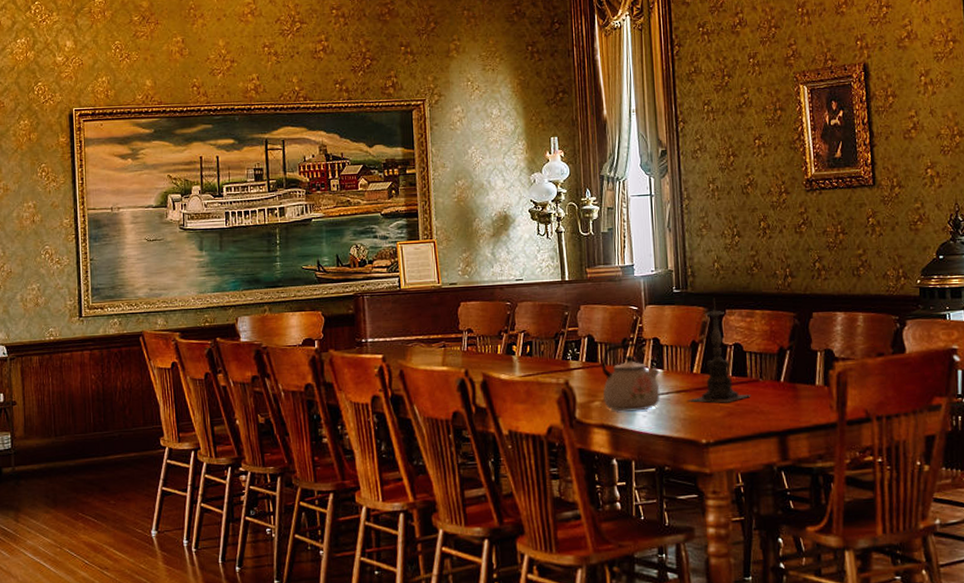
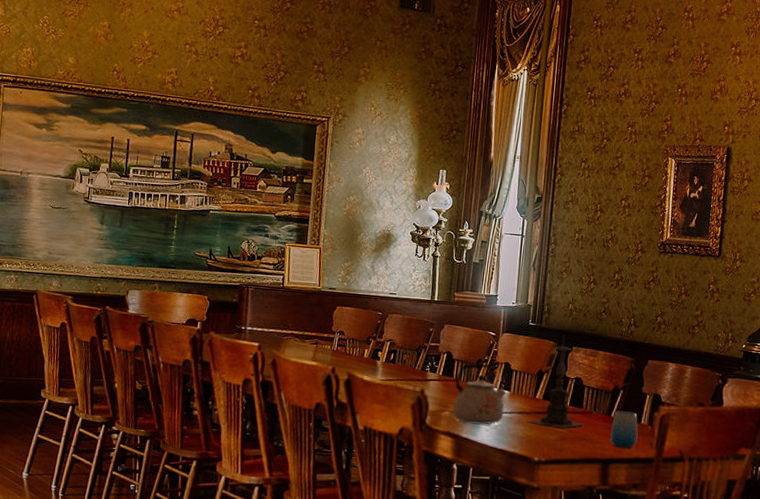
cup: none [783,373,815,416] -> present [610,410,638,448]

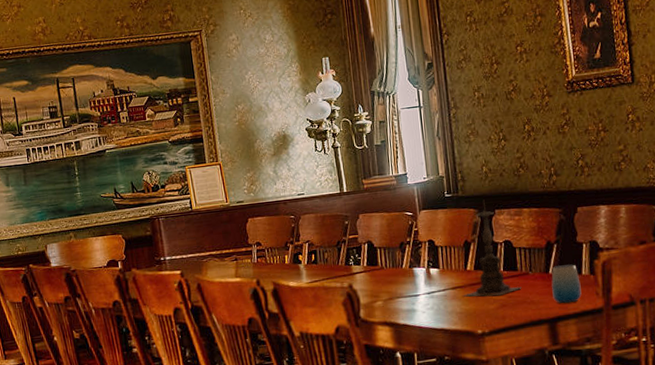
kettle: present [452,363,507,425] -> none [381,245,438,310]

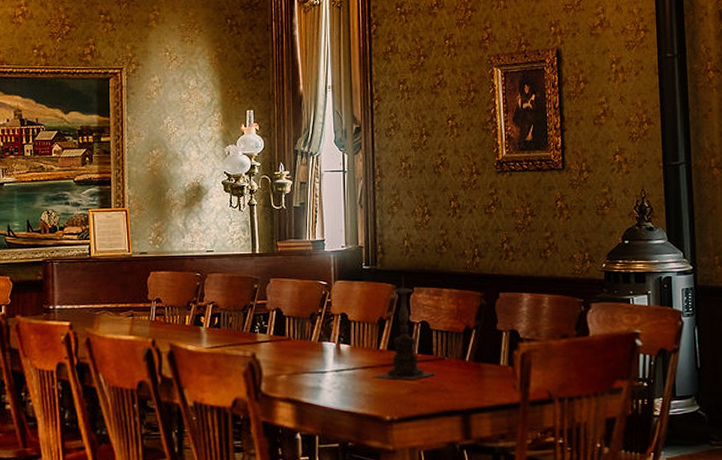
cup: present [551,264,582,304] -> none [468,353,498,395]

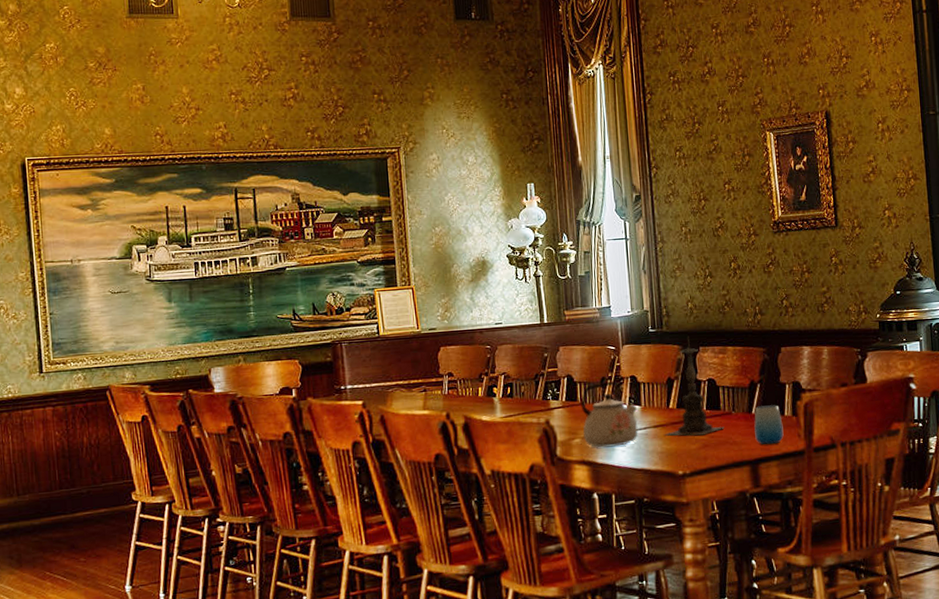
kettle: none [288,317,347,386] -> present [580,380,638,448]
cup: none [468,353,498,395] -> present [754,405,784,445]

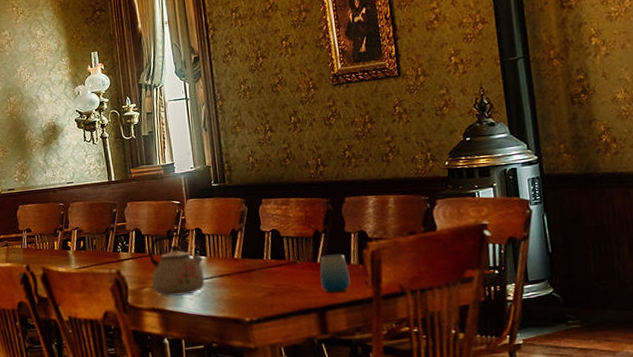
candle holder: present [664,336,725,436] -> none [230,189,290,285]

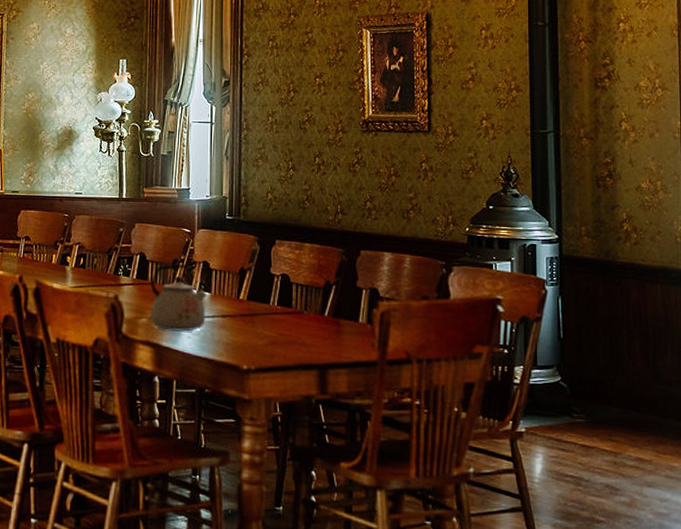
cup: present [319,253,351,293] -> none [326,309,356,351]

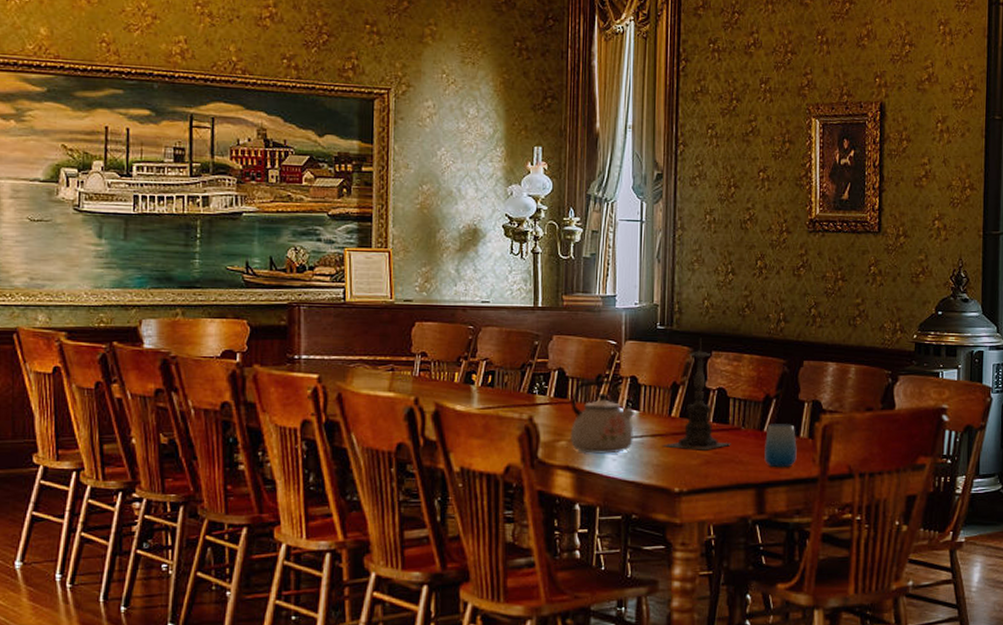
candle holder: none [232,227,295,332] -> present [663,337,731,450]
cup: none [326,309,356,351] -> present [764,424,797,468]

